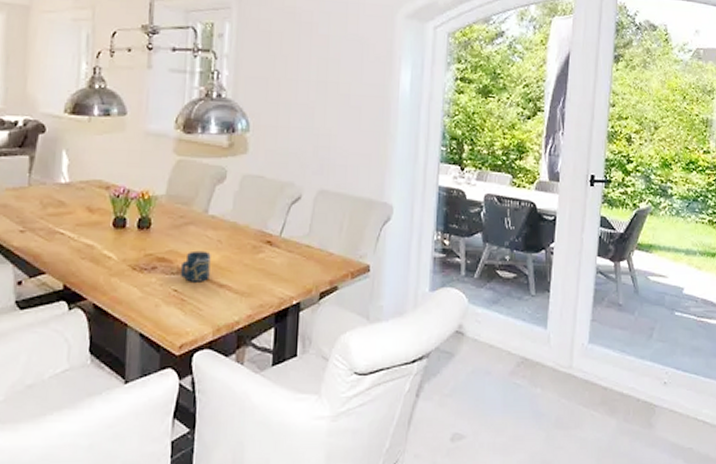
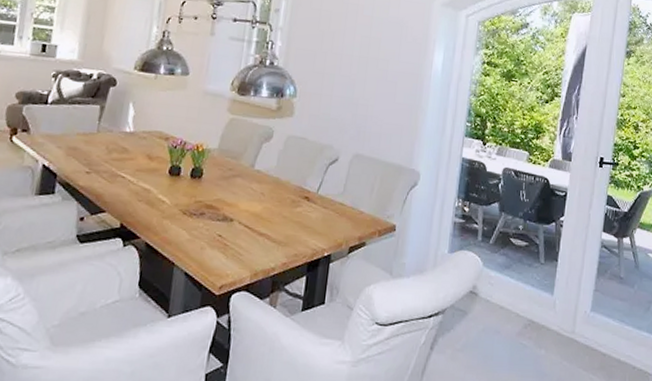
cup: present [180,250,211,282] -> none [225,200,254,230]

